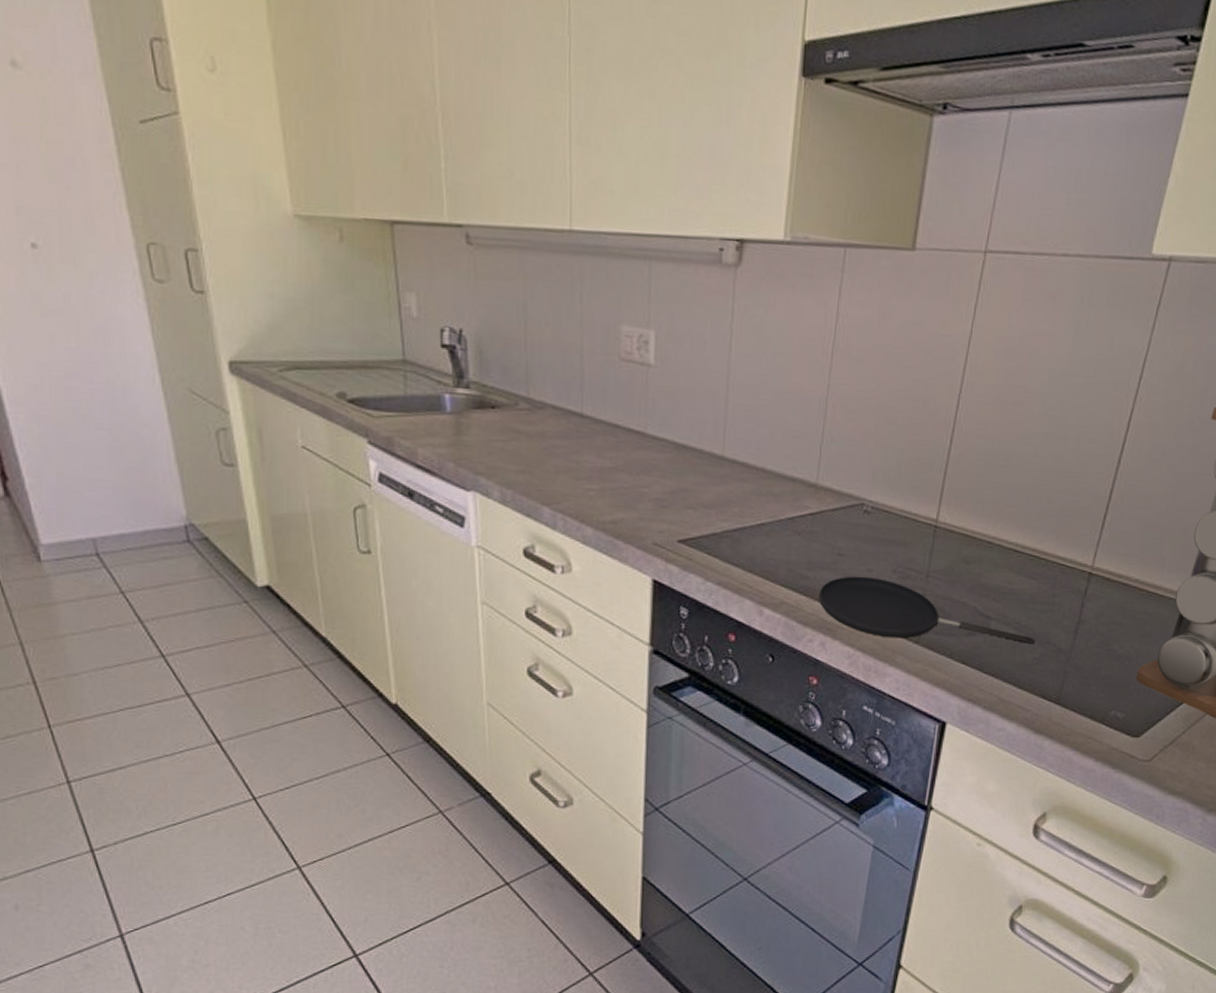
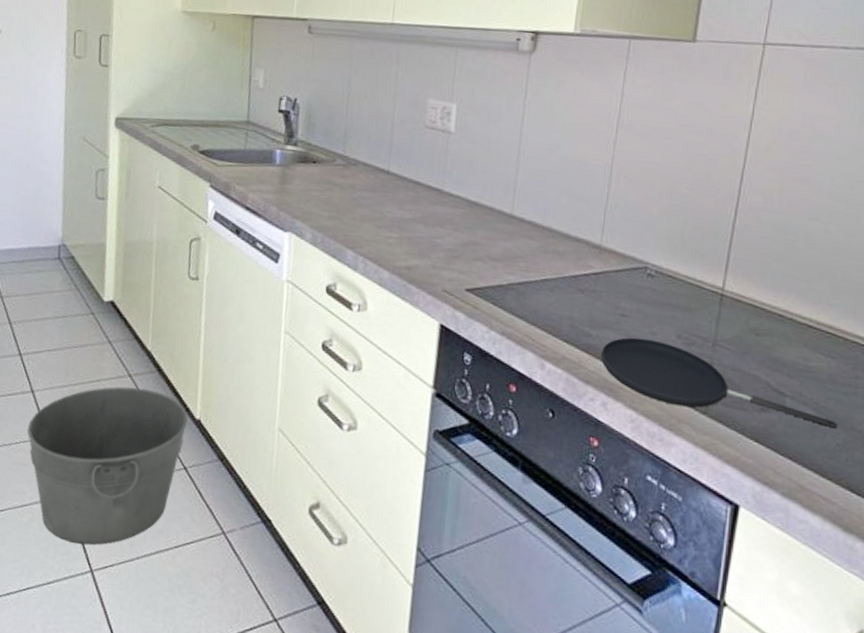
pan: none [190,678,383,844] -> present [27,386,188,545]

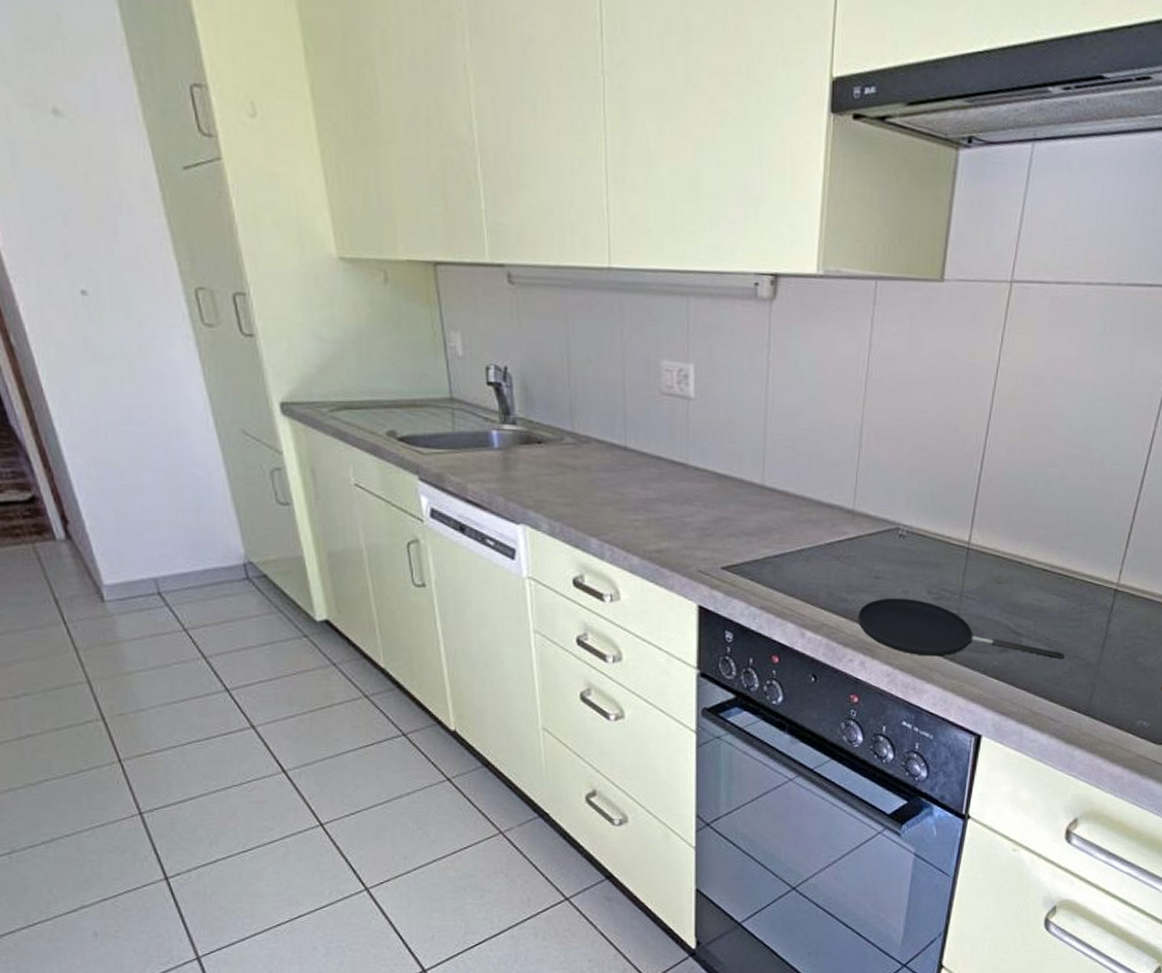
pan: present [27,386,188,545] -> none [257,707,442,867]

